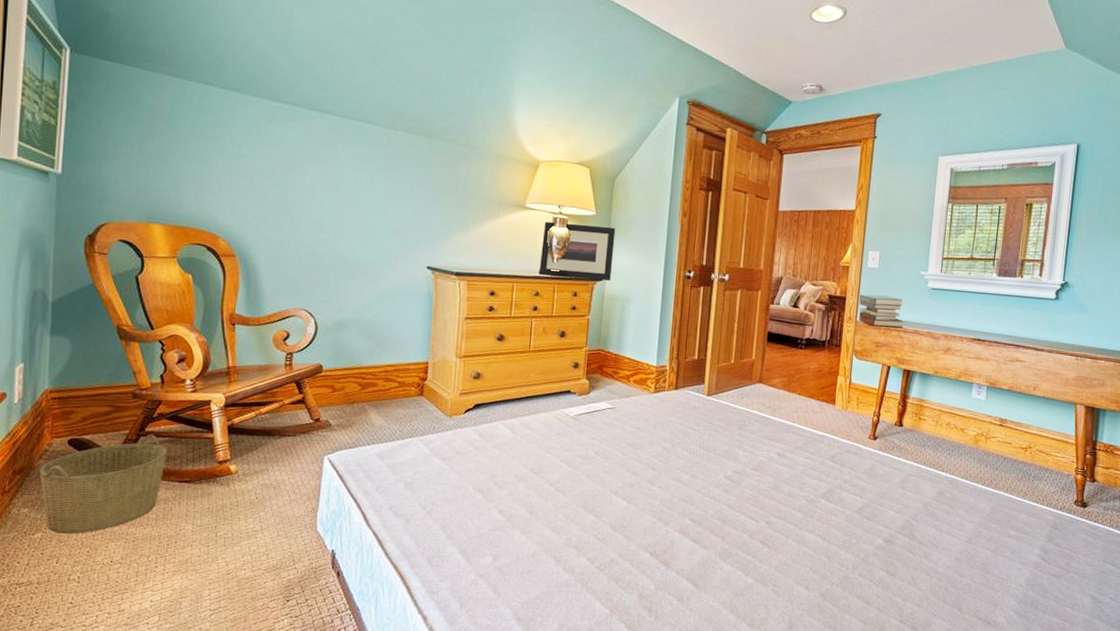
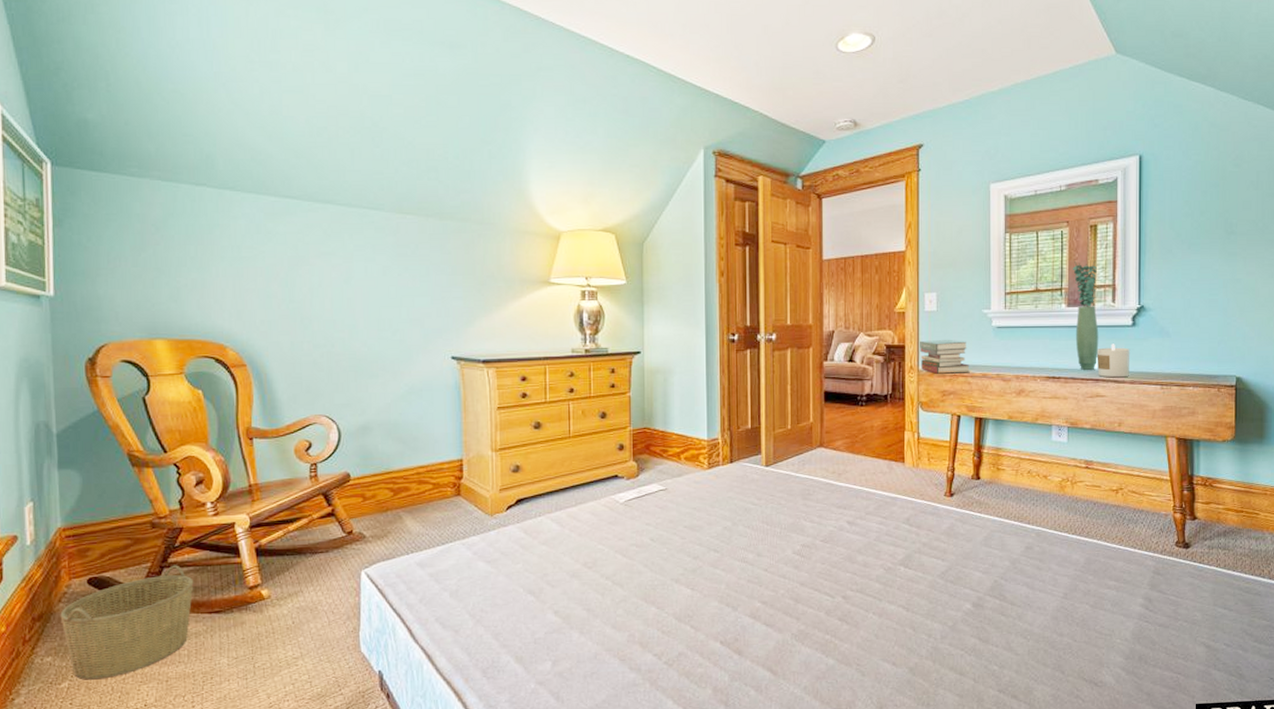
picture frame: present [538,221,616,282] -> none [571,295,650,354]
vase: none [1002,234,1029,336] -> present [1072,260,1099,370]
candle: none [1019,314,1052,346] -> present [1096,344,1131,378]

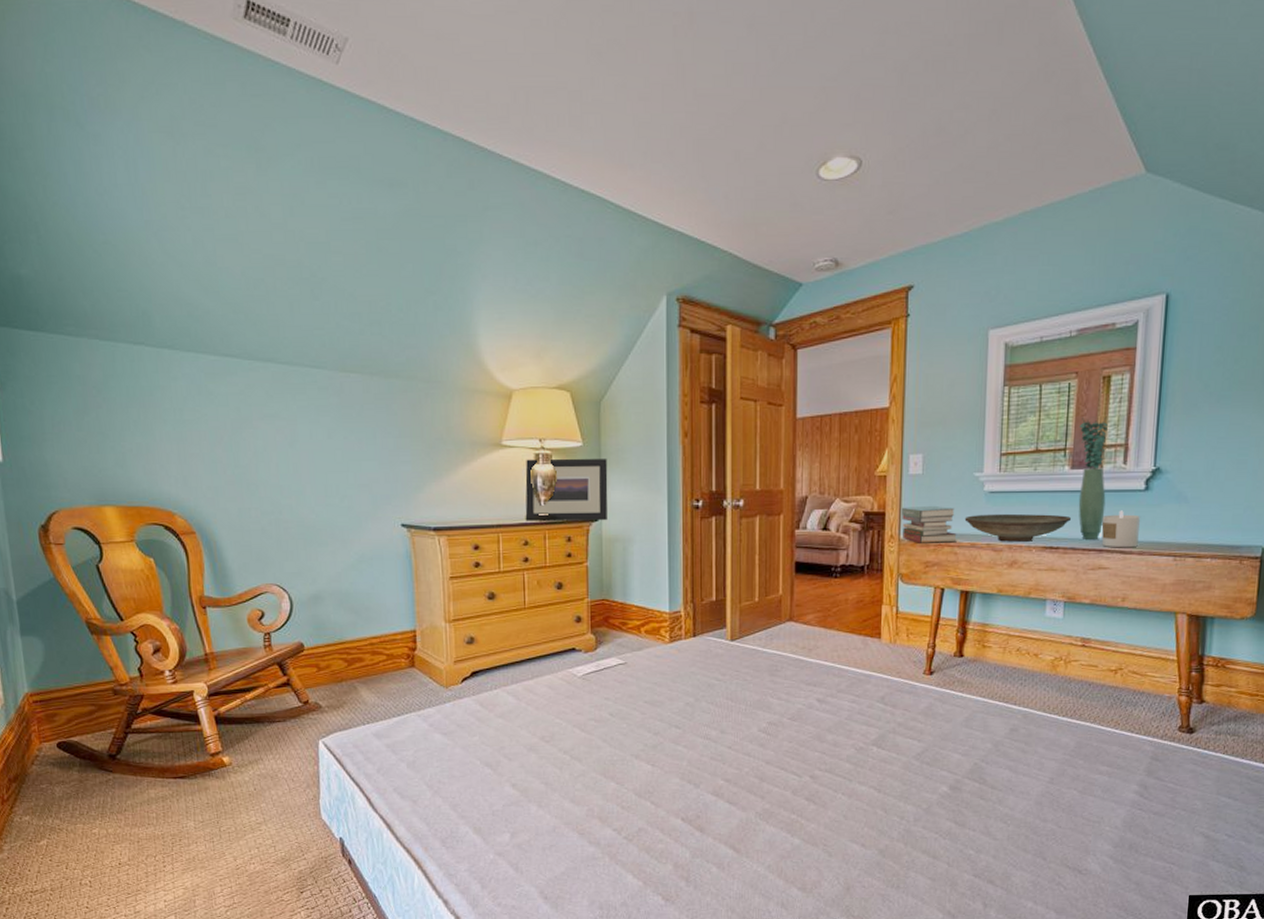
basket: present [60,565,194,680] -> none [34,731,158,839]
picture frame: none [571,295,650,354] -> present [525,458,608,521]
decorative bowl: none [976,346,1070,373] -> present [964,513,1072,542]

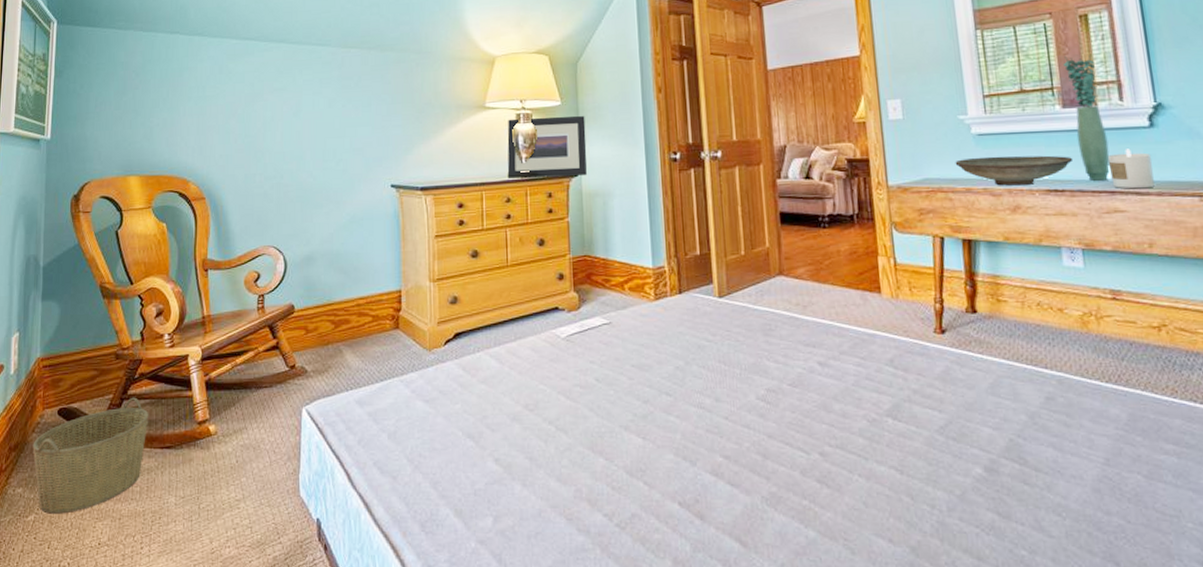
basket: none [34,731,158,839] -> present [32,397,149,514]
books: present [901,505,957,543] -> none [885,150,950,190]

